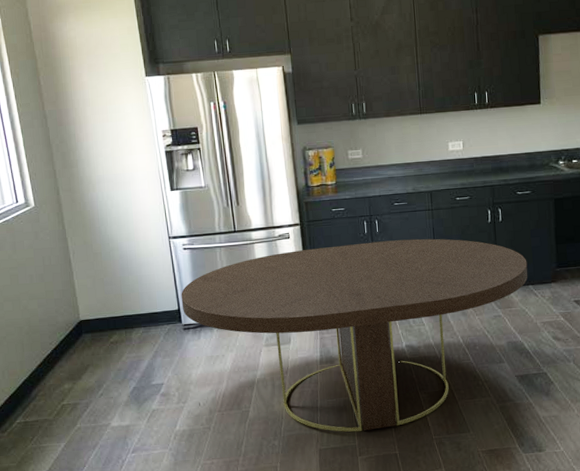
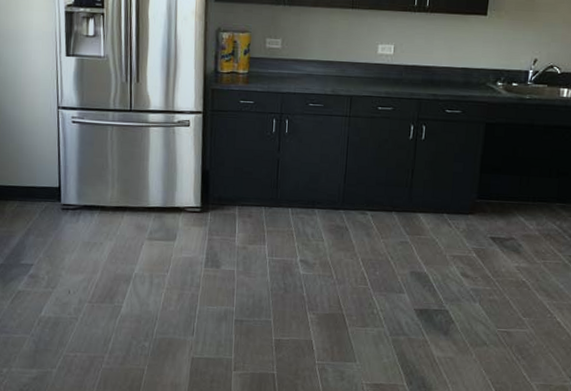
dining table: present [181,238,528,432] -> none [63,140,446,345]

